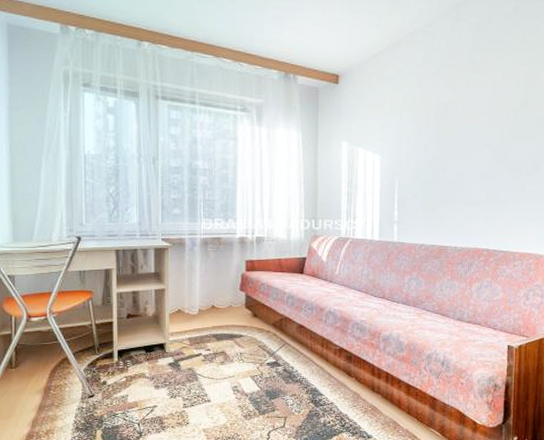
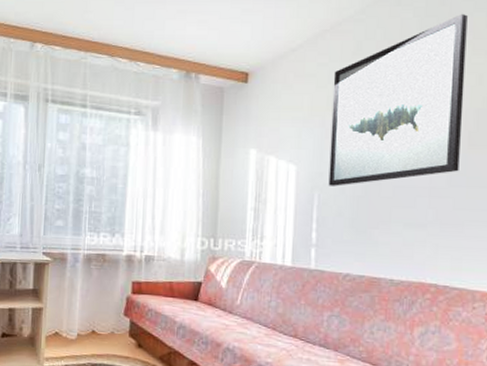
wall art: none [406,29,509,173] -> present [328,13,468,186]

